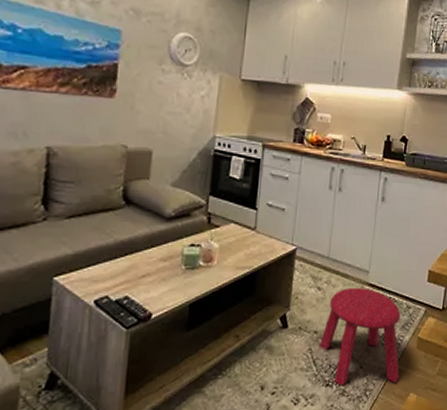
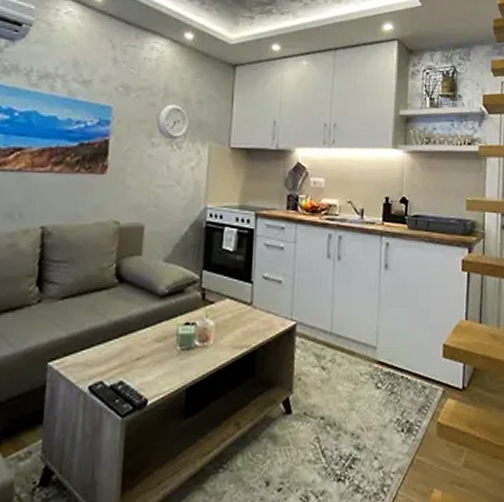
stool: present [318,287,401,386] -> none [327,365,420,481]

